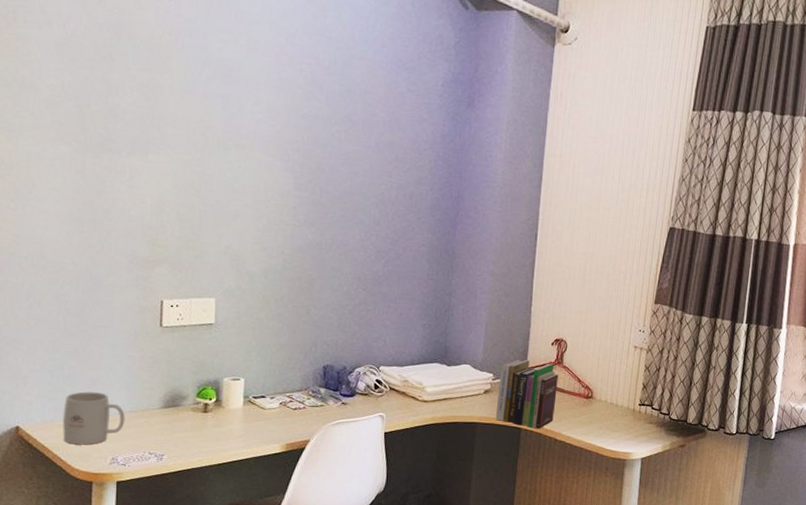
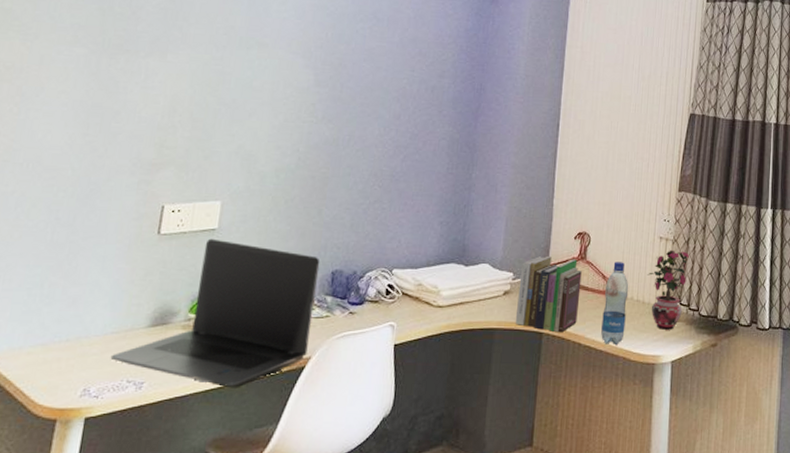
mug: present [63,391,125,445] -> none [29,311,106,375]
laptop computer: none [132,332,312,464] -> present [110,238,320,388]
bottle: none [576,367,603,441] -> present [601,262,629,344]
potted flower: none [621,358,662,431] -> present [647,250,689,330]

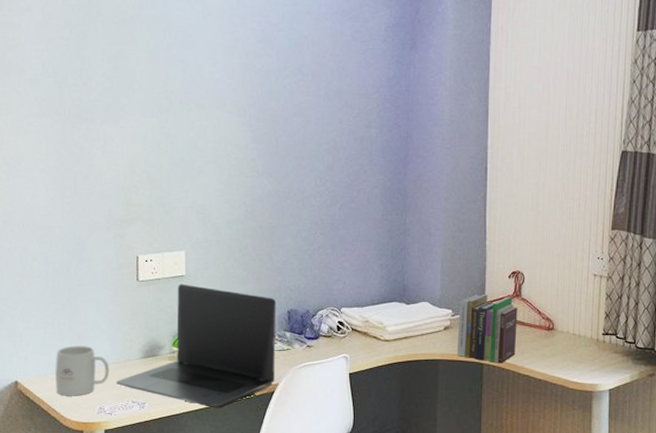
mug: none [29,311,106,375] -> present [55,346,110,396]
bottle: present [601,262,629,344] -> none [539,298,565,374]
potted flower: present [647,250,689,330] -> none [582,286,624,361]

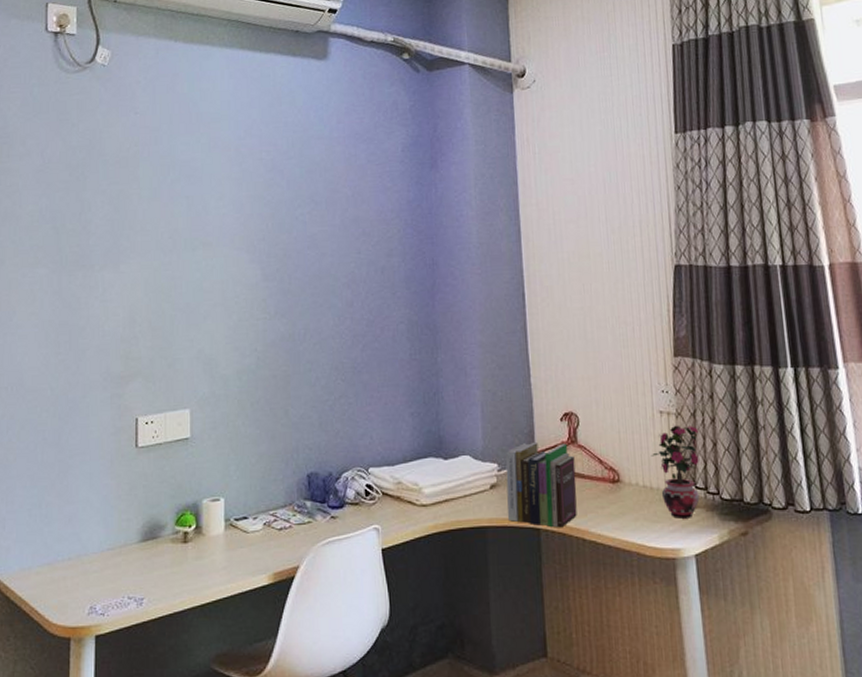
mug: present [55,346,110,396] -> none [40,530,103,594]
laptop computer: present [116,284,277,409] -> none [110,448,295,602]
potted flower: none [582,286,624,361] -> present [651,424,700,519]

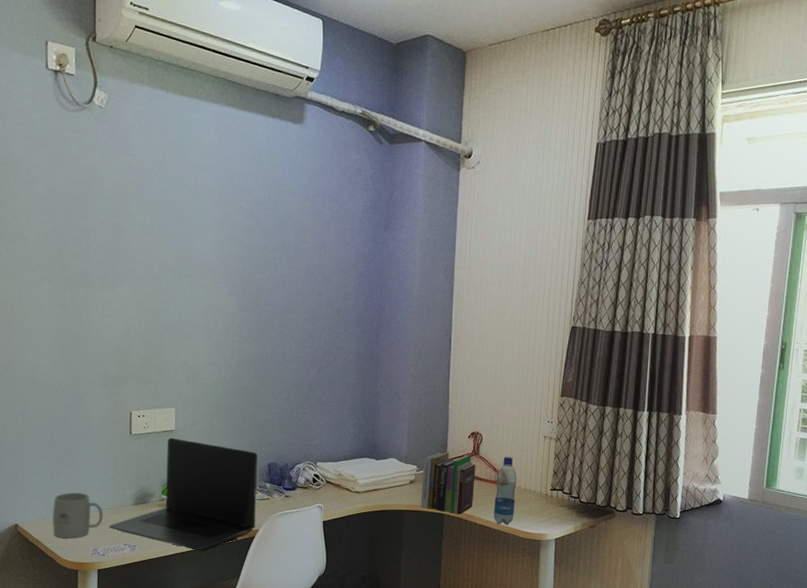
mug: none [40,530,103,594] -> present [52,492,103,539]
laptop computer: none [110,448,295,602] -> present [109,437,258,552]
bottle: none [604,443,635,538] -> present [494,457,517,524]
potted flower: present [651,424,700,519] -> none [533,447,571,514]

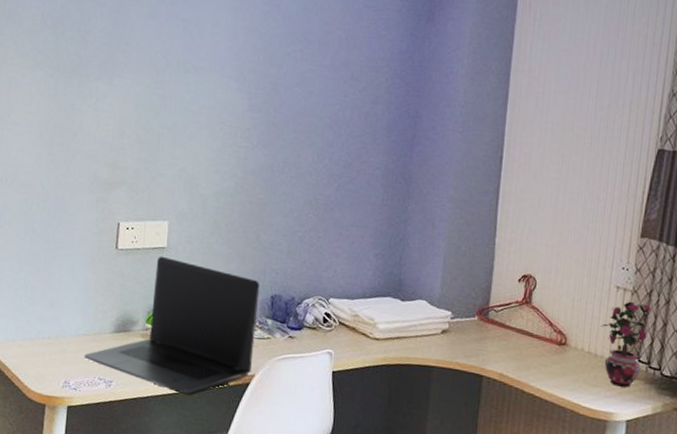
mug: present [52,492,103,539] -> none [22,312,79,367]
books: present [420,451,476,514] -> none [453,297,526,378]
bottle: present [494,457,517,524] -> none [546,309,580,396]
potted flower: none [533,447,571,514] -> present [600,301,651,388]

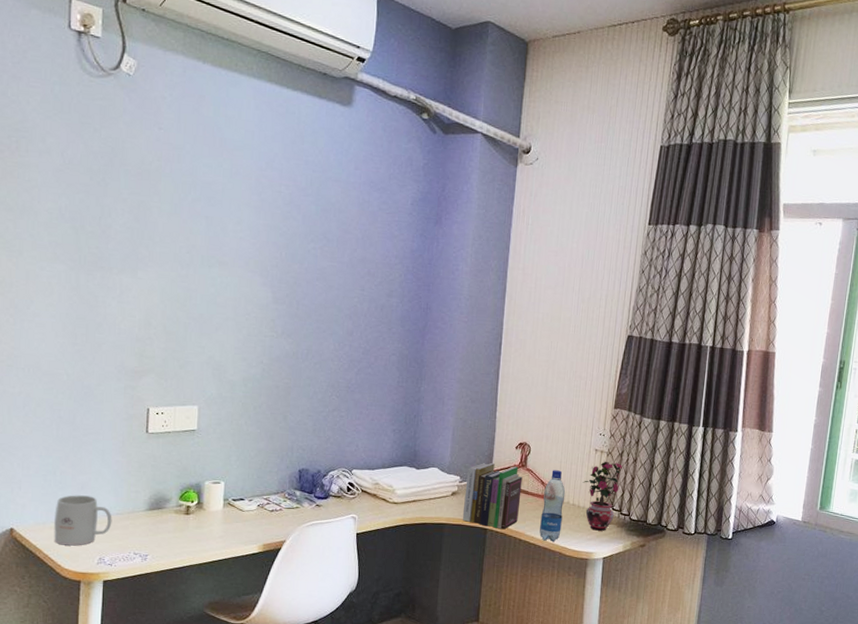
mug: none [22,312,79,367] -> present [54,495,112,546]
laptop computer: present [84,256,260,396] -> none [118,438,288,563]
books: none [453,297,526,378] -> present [462,462,523,530]
bottle: none [546,309,580,396] -> present [539,470,566,541]

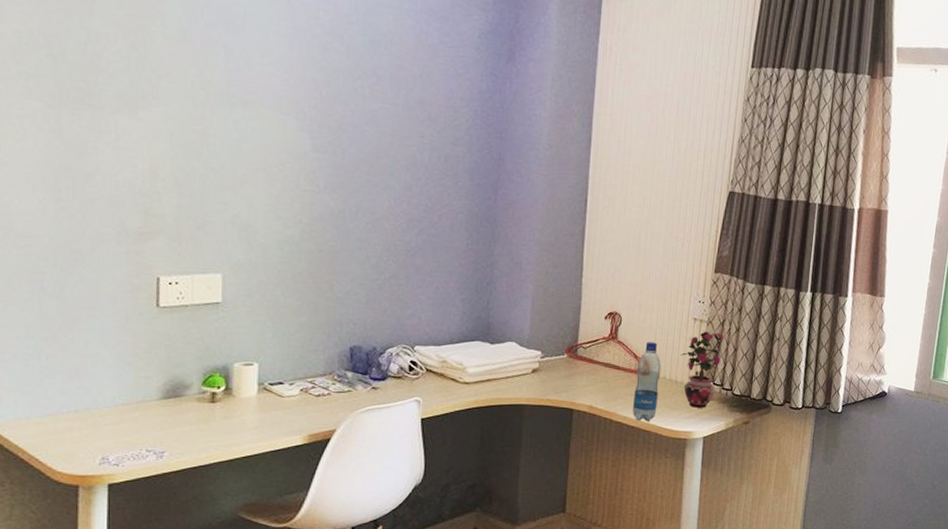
mug: present [54,495,112,546] -> none [40,383,117,444]
books: present [462,462,523,530] -> none [544,335,613,410]

